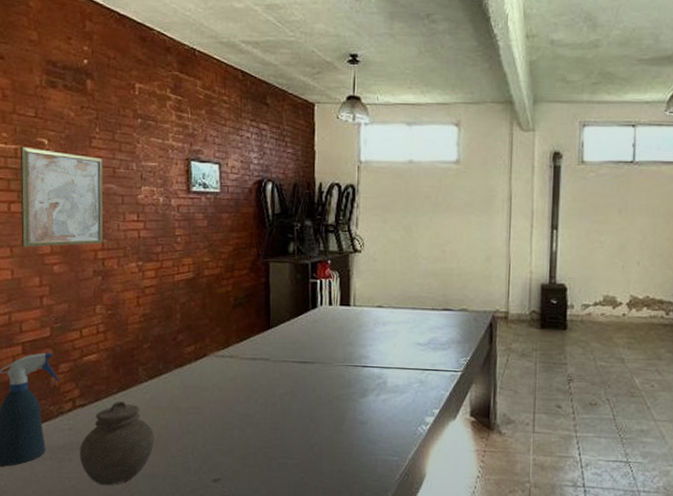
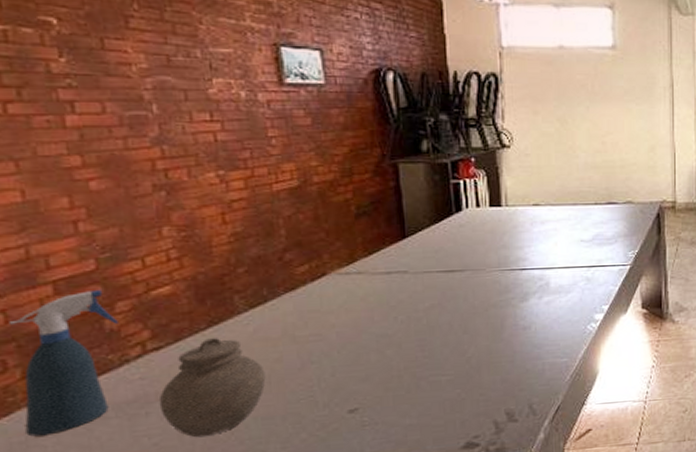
wall art: present [20,147,104,248] -> none [11,28,163,160]

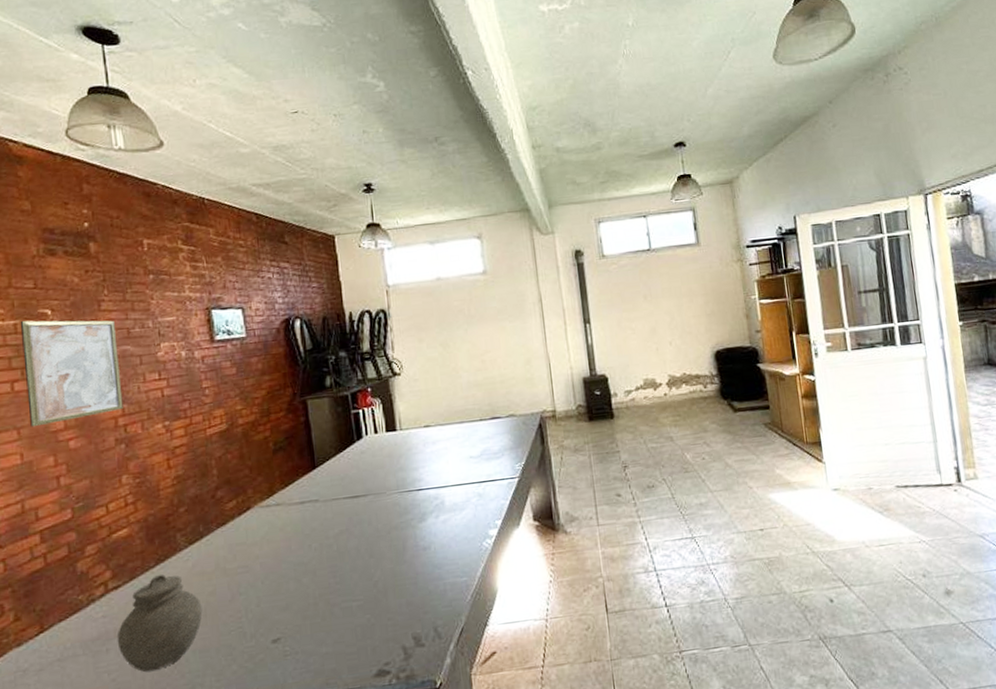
spray bottle: present [9,289,118,437] -> none [7,535,87,676]
wall art: none [11,28,163,160] -> present [20,320,123,427]

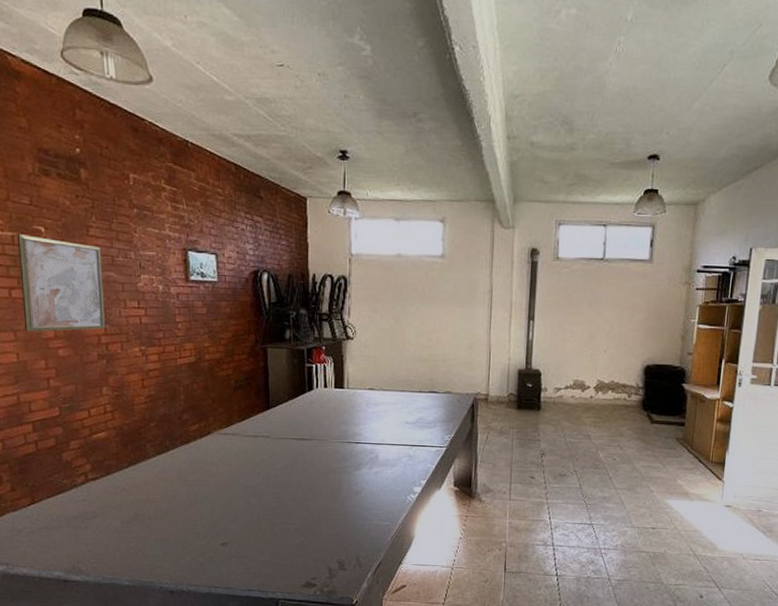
jar: present [117,574,203,673] -> none [94,474,165,550]

